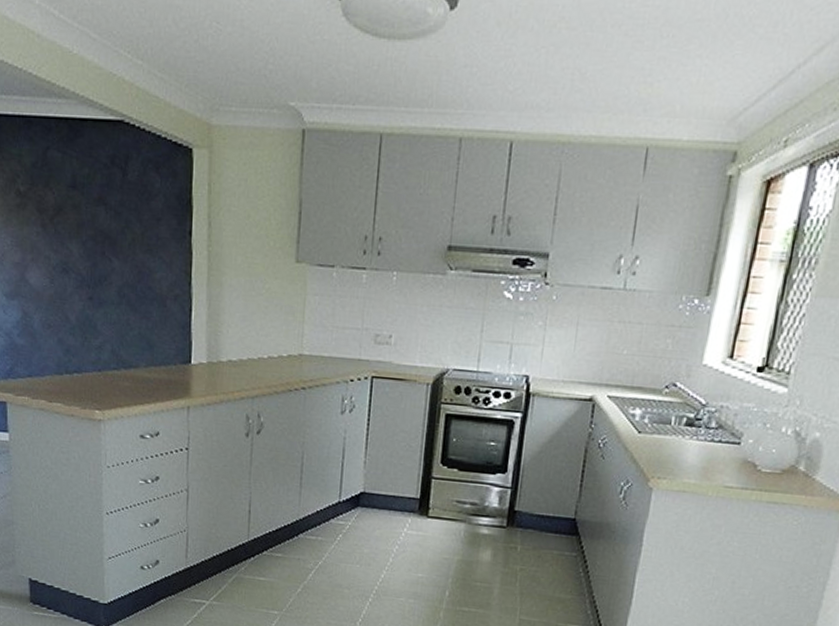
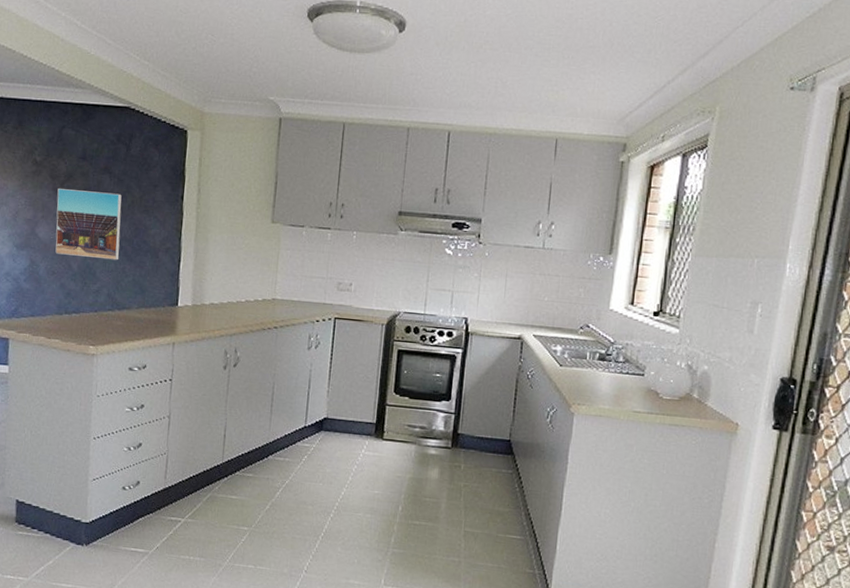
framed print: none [47,225,122,311] -> present [55,188,122,261]

